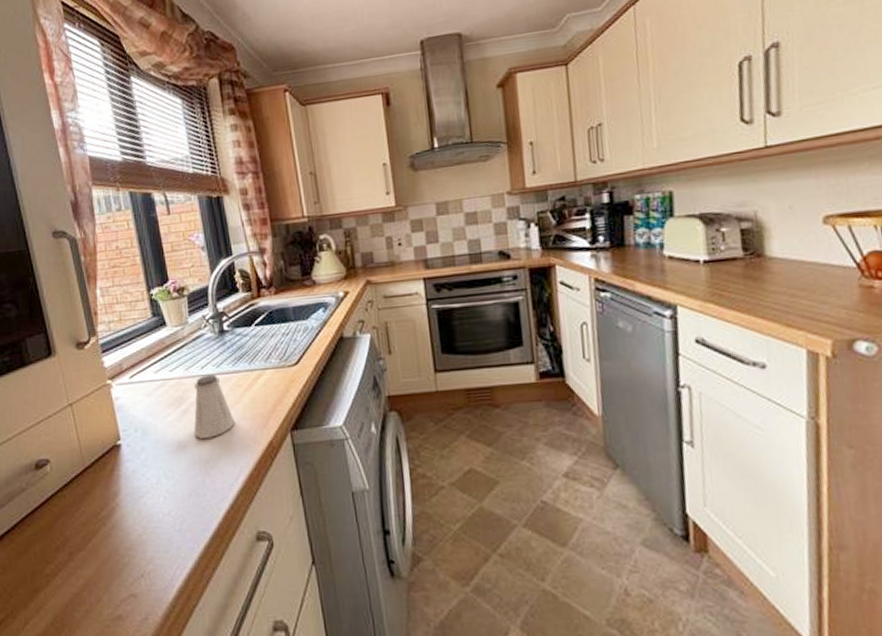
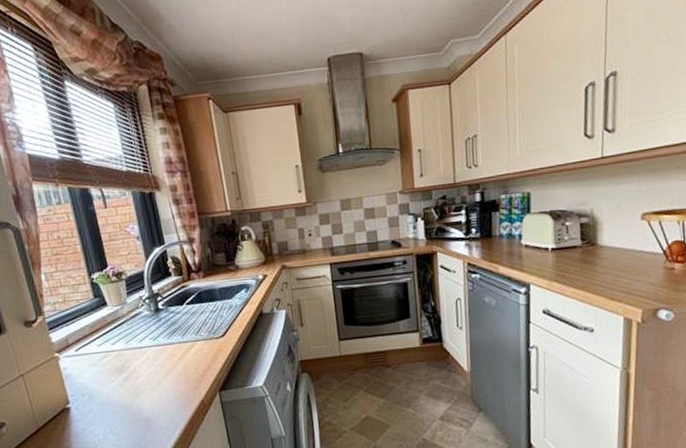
saltshaker: present [193,374,235,439] -> none [134,346,171,400]

